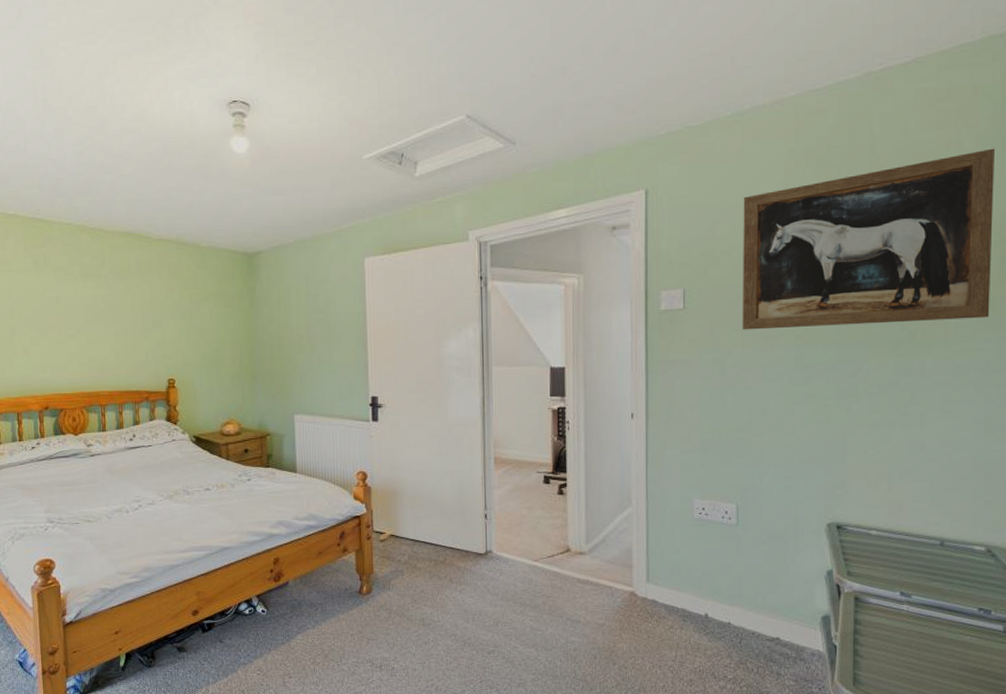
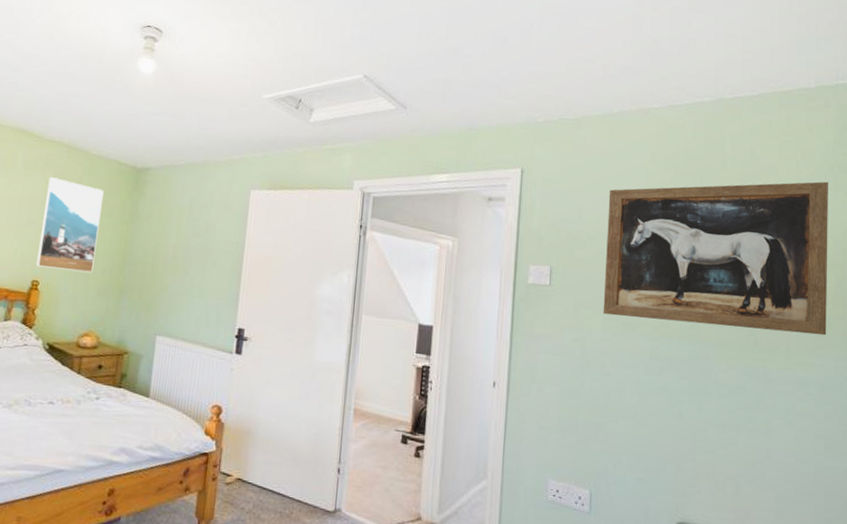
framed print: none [165,276,223,365] -> present [35,177,104,273]

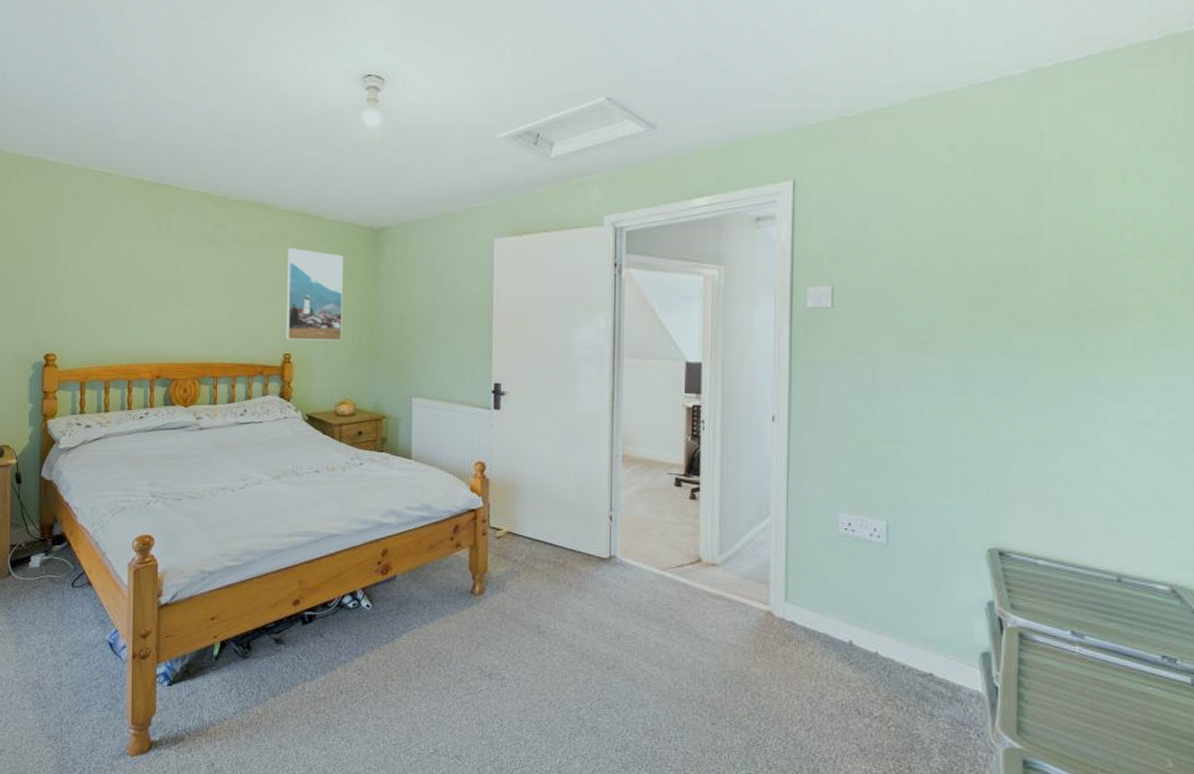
wall art: present [603,181,828,336] -> none [895,152,1176,334]

